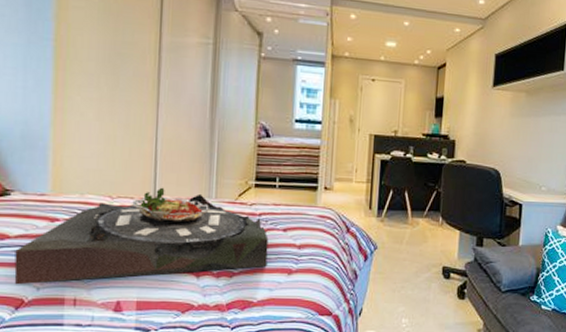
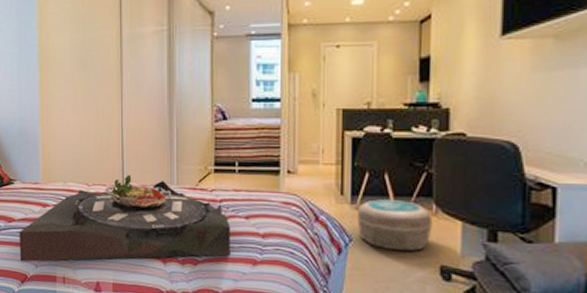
cosmetic container: none [381,213,439,256] -> present [357,199,433,252]

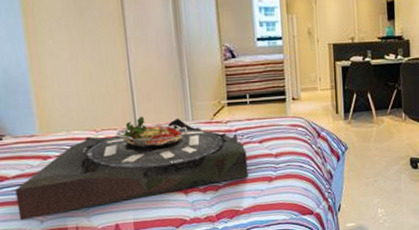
cosmetic container: present [357,199,433,252] -> none [349,113,403,152]

